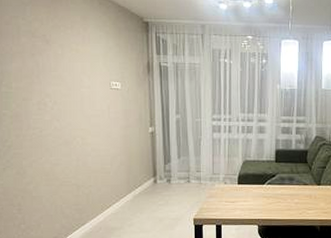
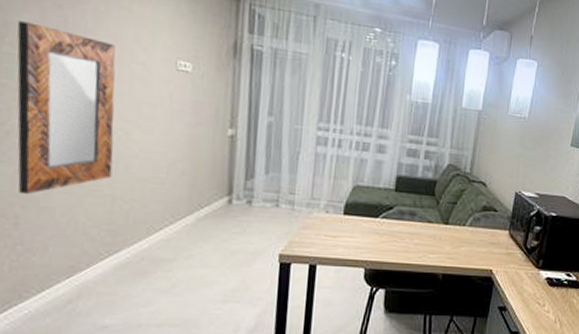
home mirror: none [9,69,75,189] -> present [17,21,116,195]

